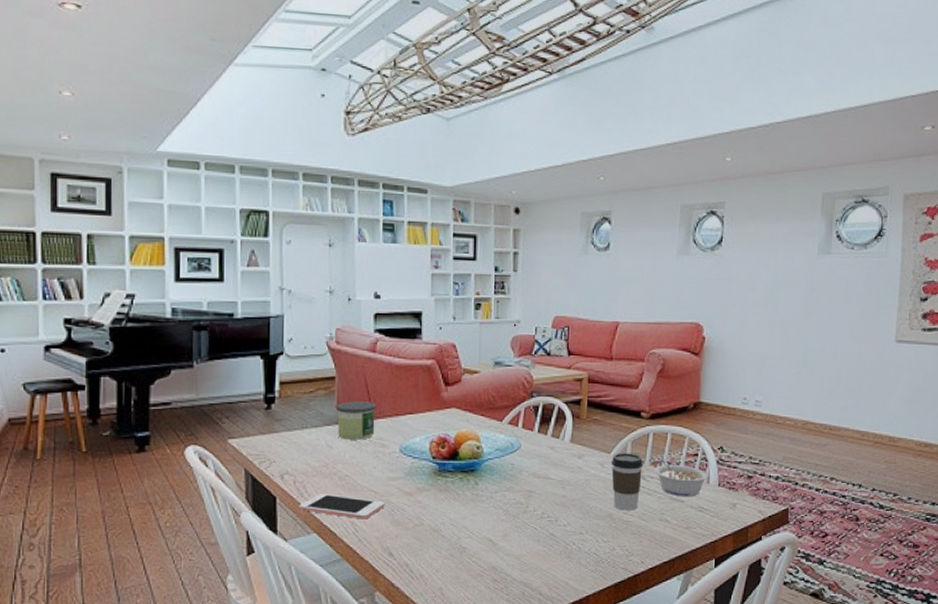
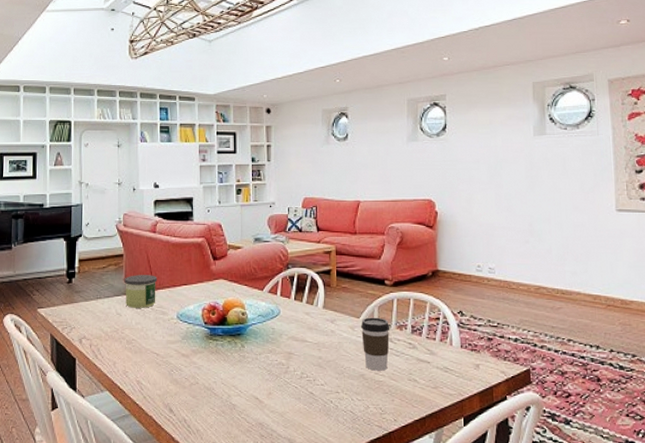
cell phone: present [299,494,385,519] -> none [94,356,165,379]
legume: present [655,457,709,497] -> none [401,321,451,358]

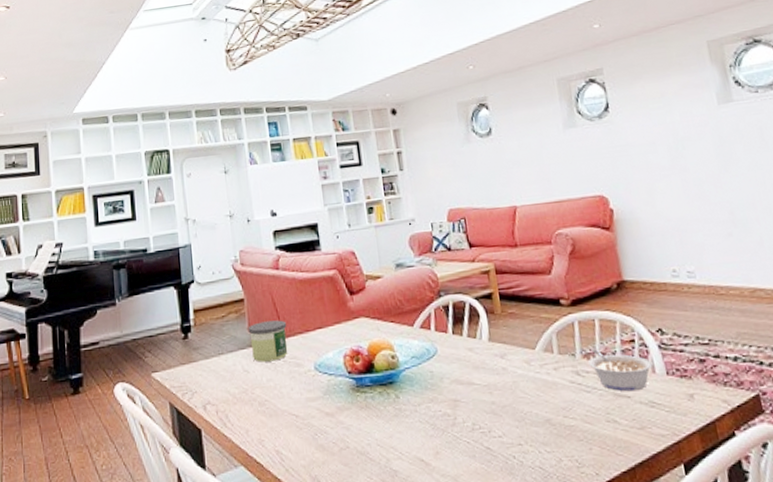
coffee cup: present [360,317,390,371] -> none [537,346,579,414]
legume: none [401,321,451,358] -> present [588,348,653,392]

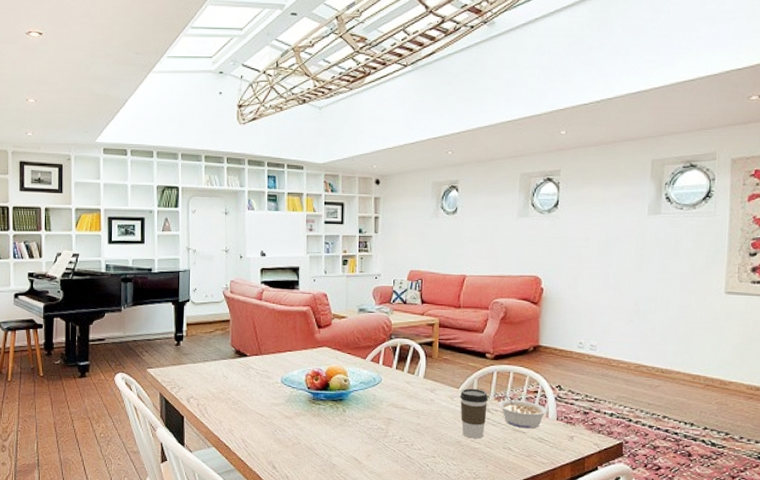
candle: present [248,320,288,362] -> none [230,340,263,372]
coffee cup: none [537,346,579,414] -> present [459,388,489,439]

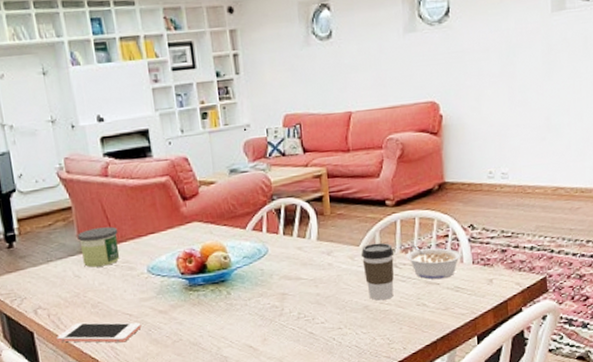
cell phone: none [201,415,269,437] -> present [57,322,142,343]
candle: none [230,340,263,372] -> present [77,226,120,268]

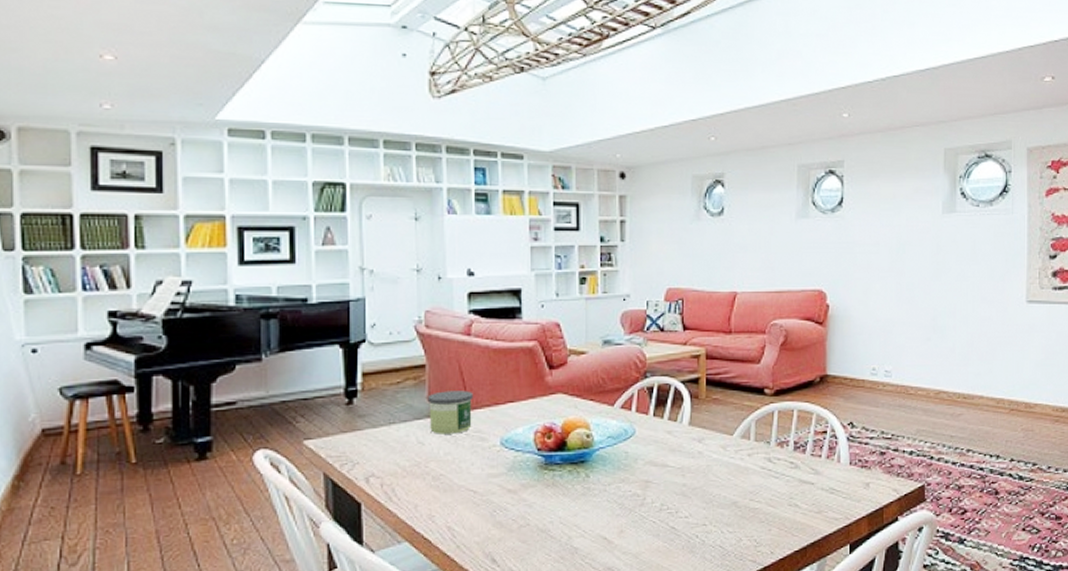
cell phone: present [57,322,142,343] -> none [387,496,486,523]
coffee cup: present [360,242,394,301] -> none [733,433,769,497]
legume: present [406,243,462,280] -> none [781,437,839,479]

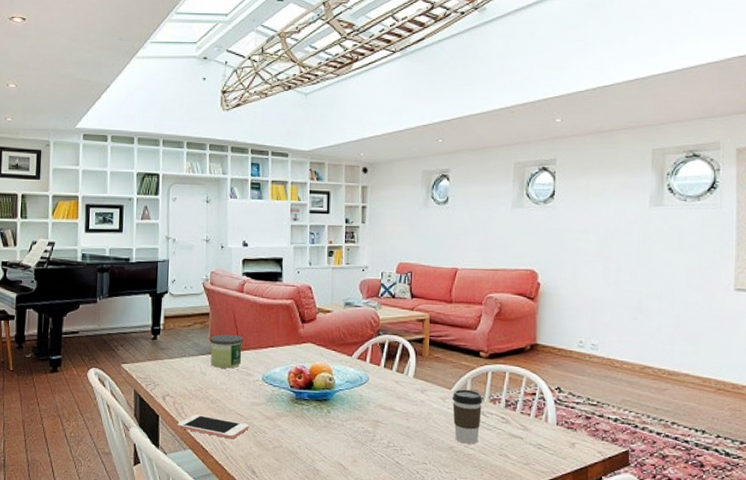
cell phone: none [387,496,486,523] -> present [177,414,249,439]
coffee cup: none [733,433,769,497] -> present [452,389,483,444]

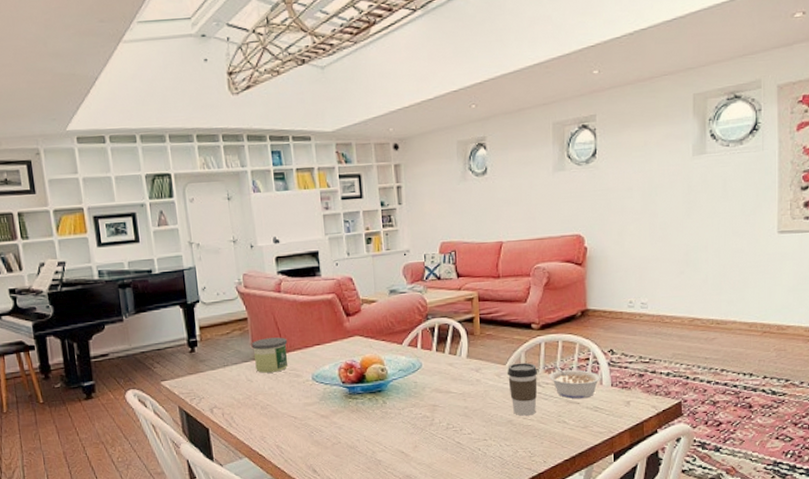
cell phone: present [177,414,249,439] -> none [229,422,305,442]
legume: none [494,395,547,435] -> present [549,364,601,399]

